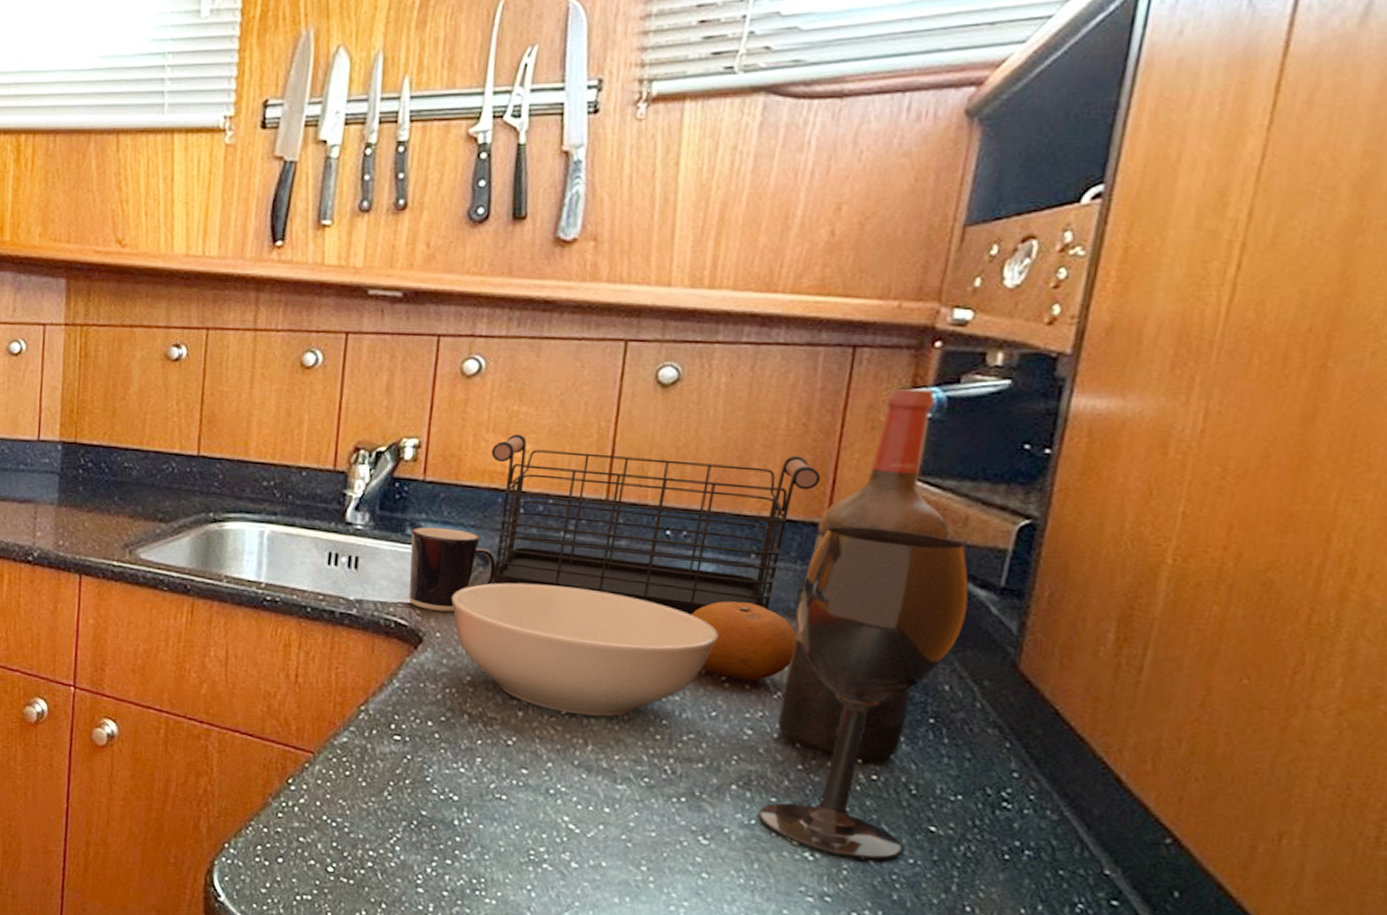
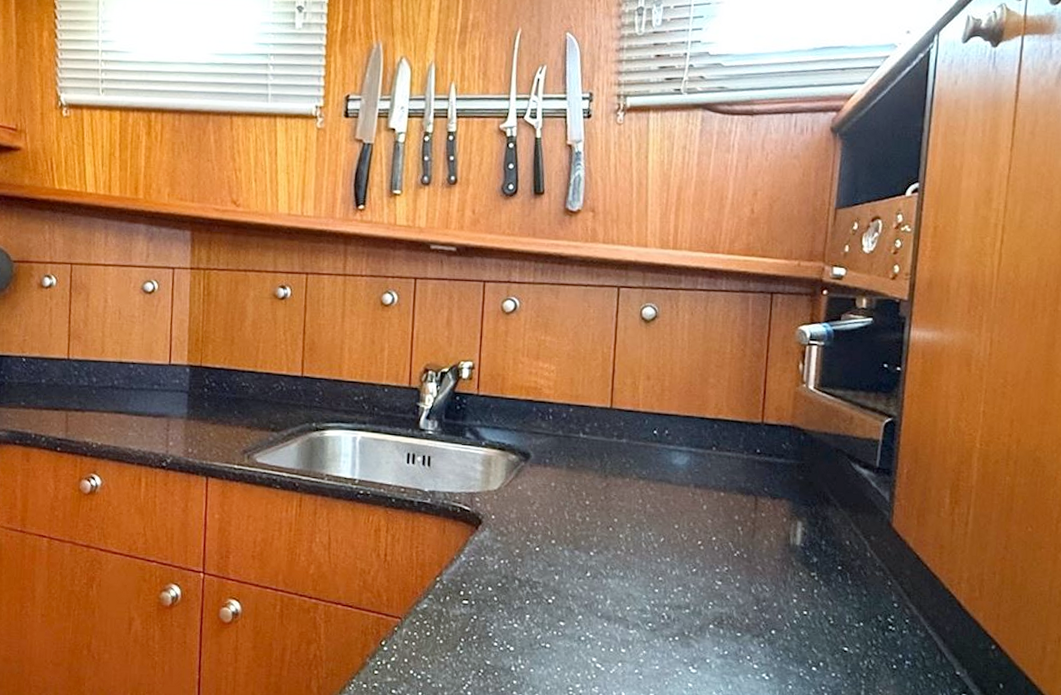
mug: present [408,526,496,612] -> none [469,431,534,499]
bowl: present [451,583,719,717] -> none [502,474,694,577]
dish rack: present [491,434,821,615] -> none [526,358,756,495]
fruit: present [690,601,797,681] -> none [674,483,747,544]
wine glass: present [757,526,969,860] -> none [729,425,857,676]
wine bottle: present [776,387,949,762] -> none [738,323,841,601]

